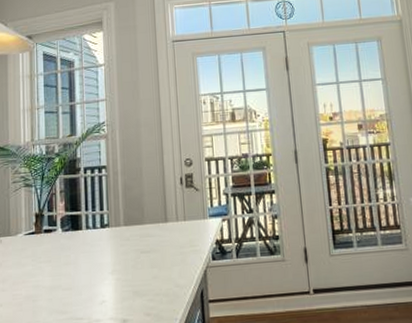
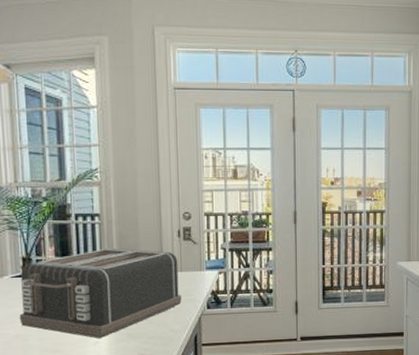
toaster: none [31,199,186,298] -> present [19,248,182,339]

